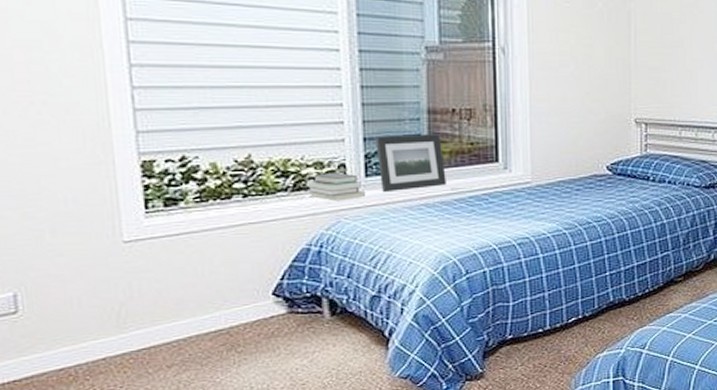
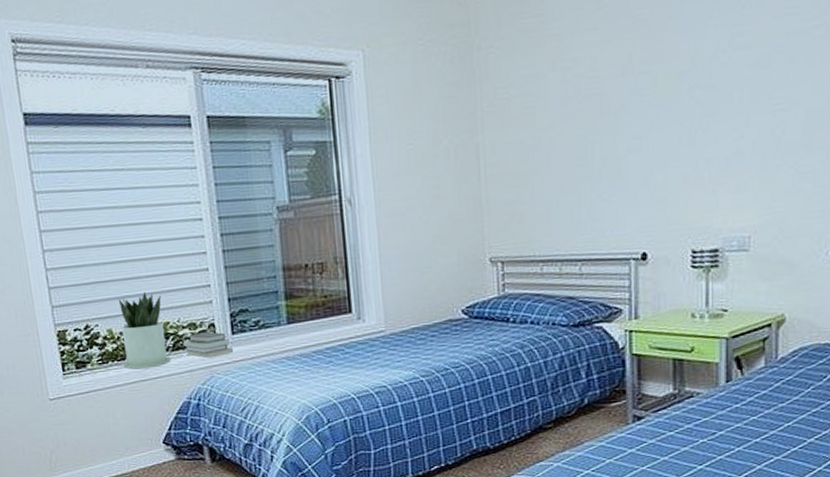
planter: none [226,123,291,210] -> present [119,291,172,370]
picture frame: present [375,134,446,193] -> none [238,289,304,349]

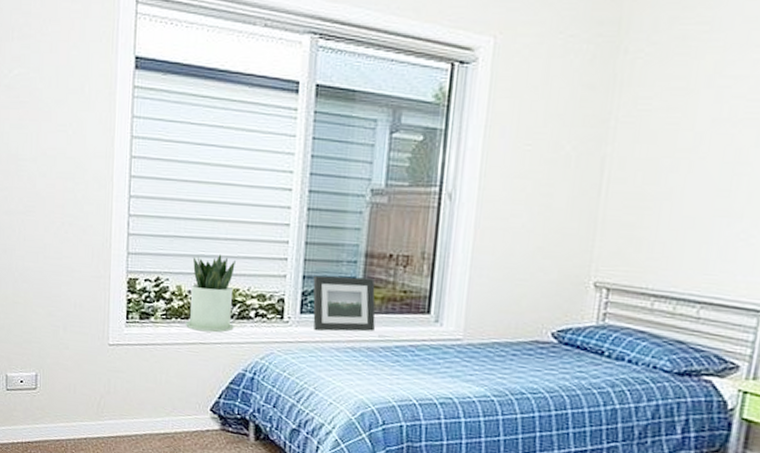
books: present [184,332,233,359] -> none [250,305,298,334]
picture frame: none [238,289,304,349] -> present [313,275,376,332]

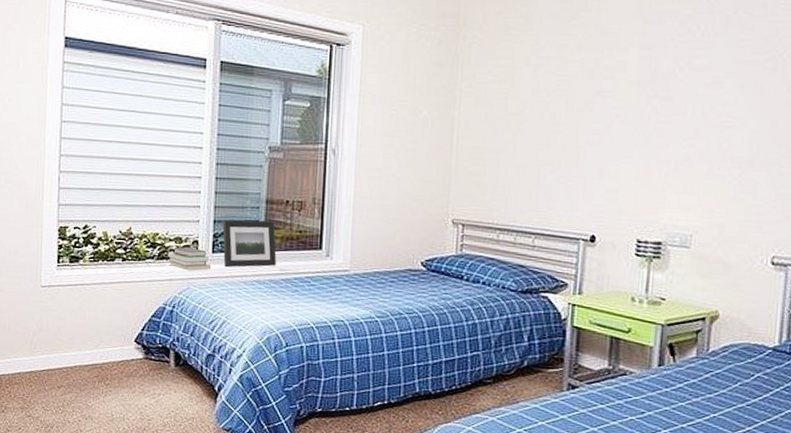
planter: present [185,254,236,333] -> none [110,203,156,272]
books: none [250,305,298,334] -> present [168,247,211,272]

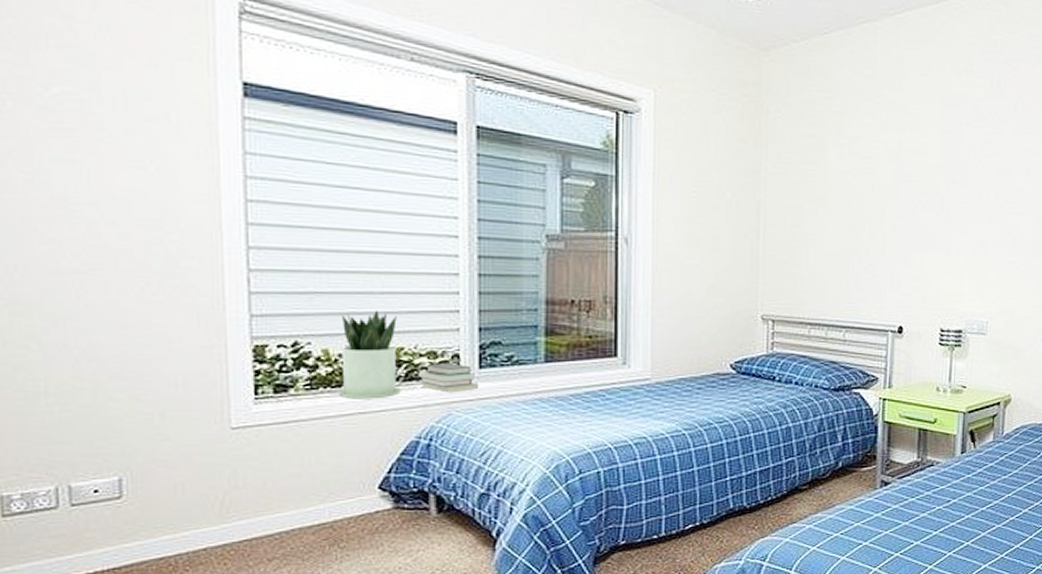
planter: none [110,203,156,272] -> present [337,309,402,399]
picture frame: present [222,220,277,268] -> none [491,325,562,386]

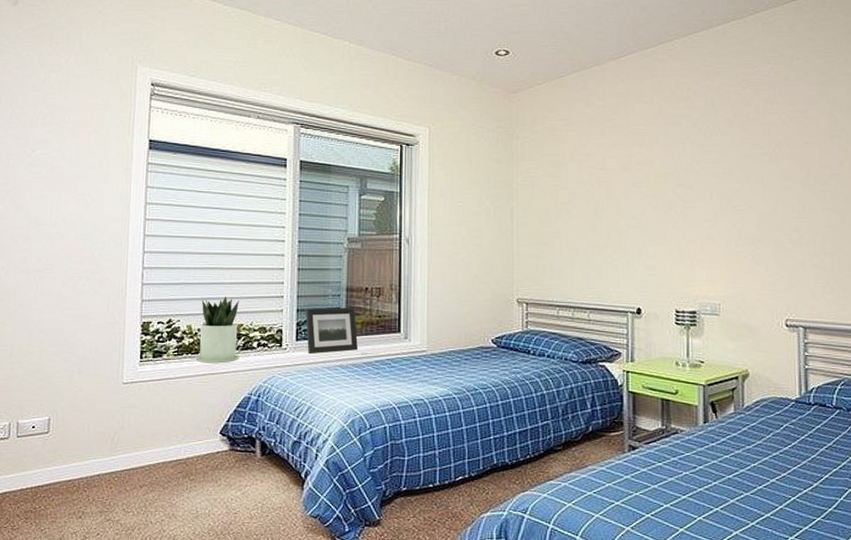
books: present [419,363,478,393] -> none [253,336,295,360]
picture frame: none [491,325,562,386] -> present [305,307,358,355]

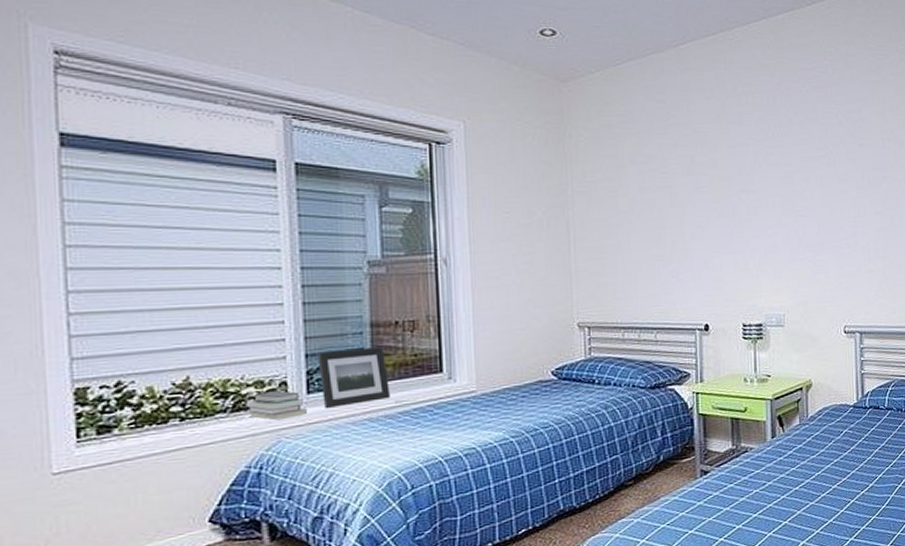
planter: present [195,296,241,364] -> none [163,344,230,435]
books: none [253,336,295,360] -> present [247,391,307,421]

